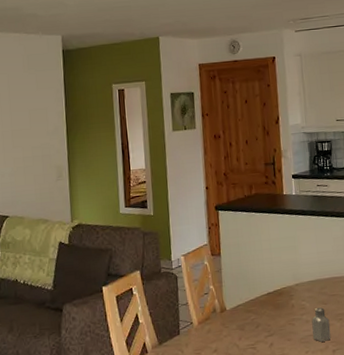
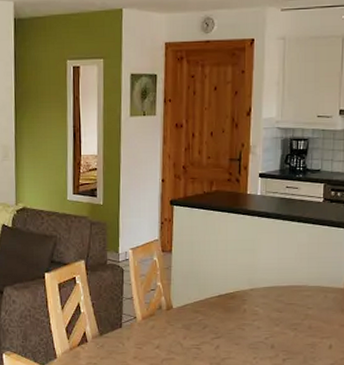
saltshaker: present [311,307,331,342] -> none [263,315,283,349]

